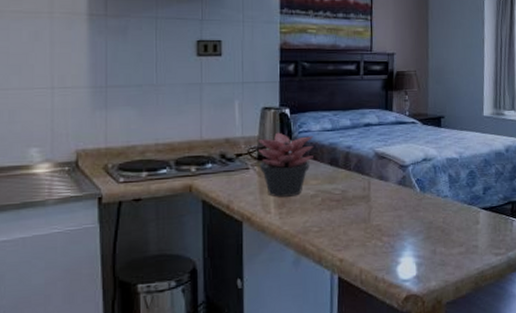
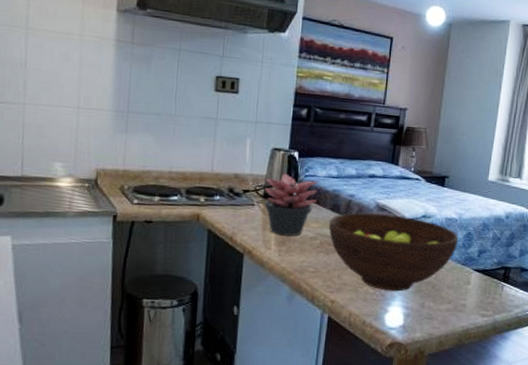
fruit bowl: none [328,162,462,242] -> present [328,212,459,292]

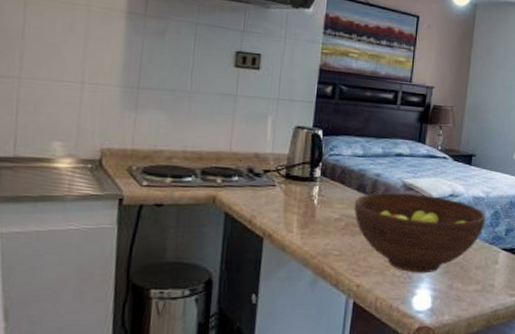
succulent plant: present [264,173,319,236] -> none [286,152,344,218]

